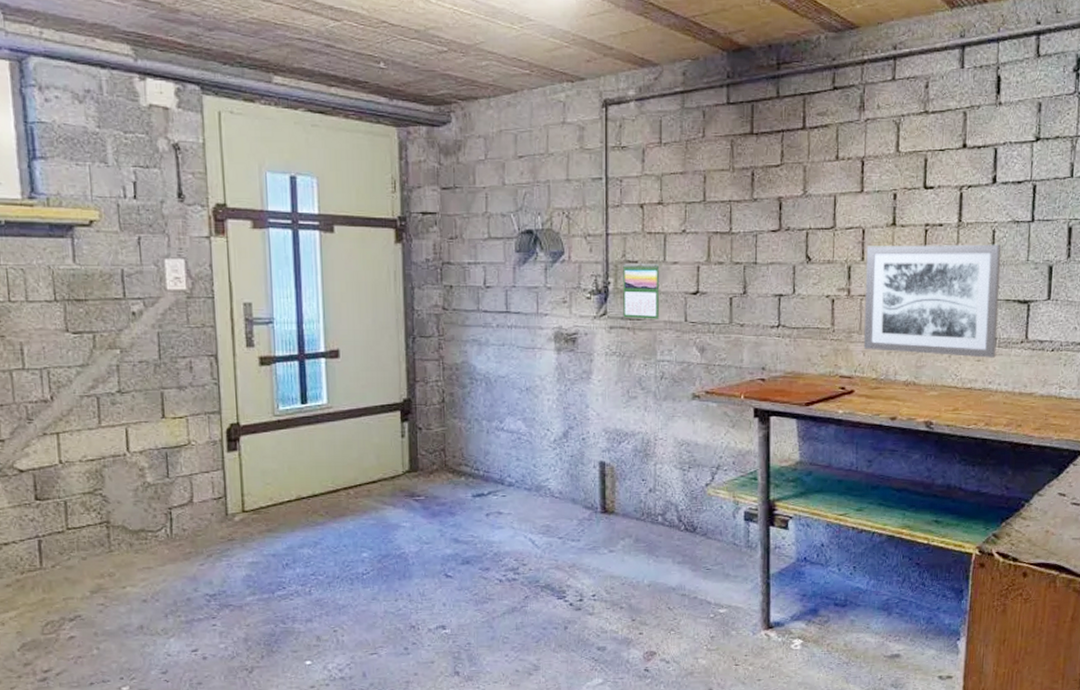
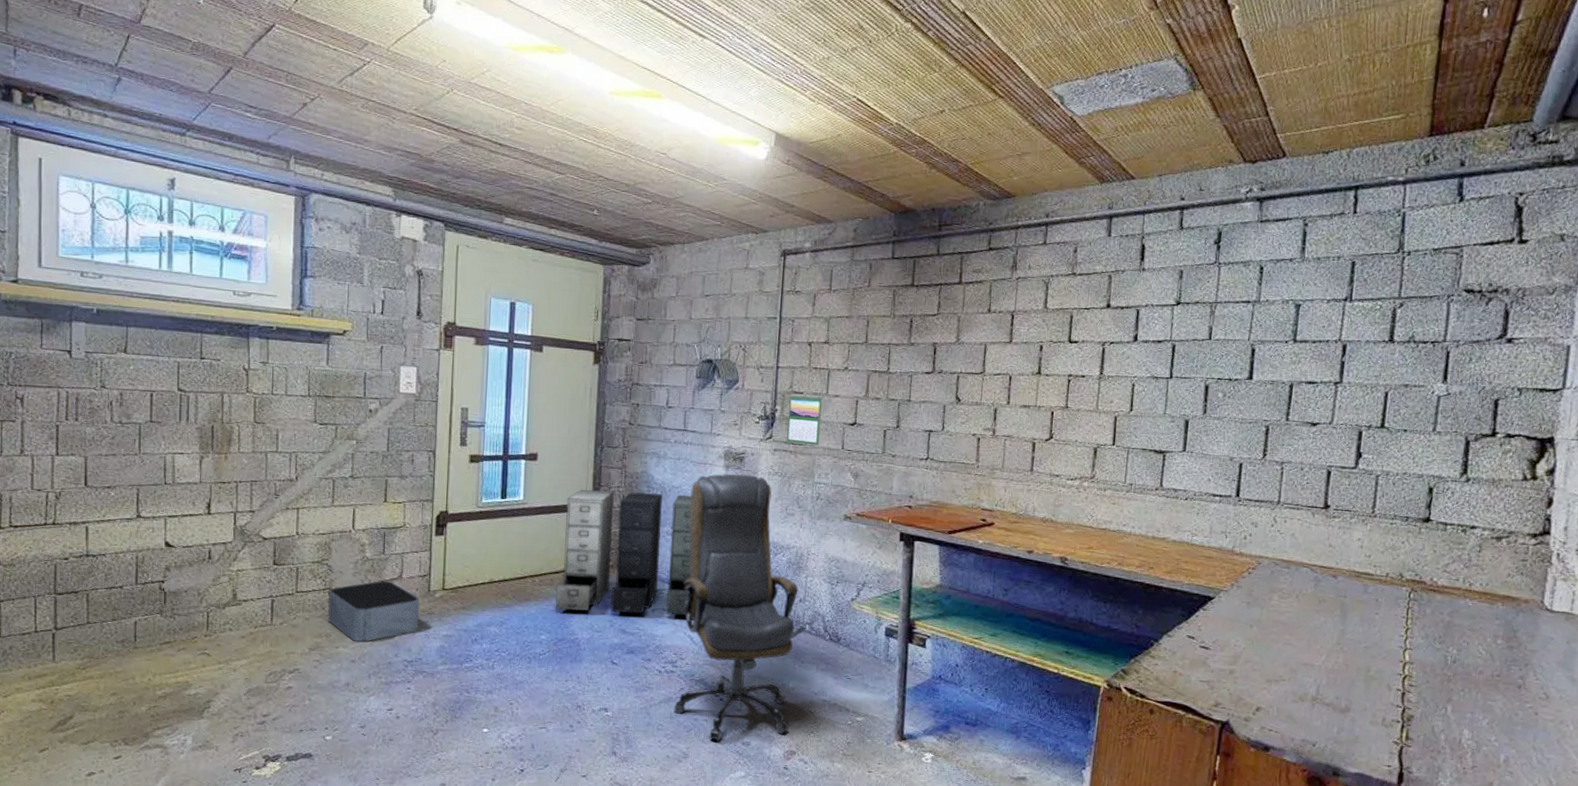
storage bin: none [106,507,219,579] -> present [328,580,420,642]
filing cabinet: none [374,384,526,523] -> present [556,490,692,616]
office chair: none [519,357,658,650] -> present [674,473,805,742]
wall art: present [863,244,1002,358] -> none [1005,391,1140,502]

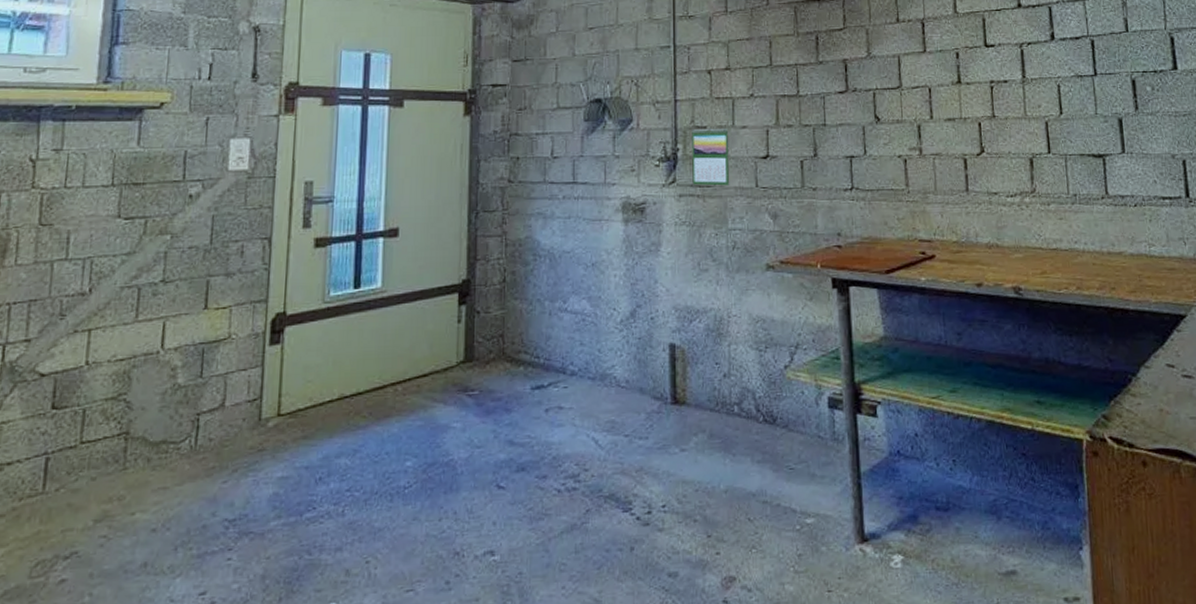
storage bin: present [328,580,420,642] -> none [122,412,247,502]
filing cabinet: present [556,490,692,616] -> none [424,260,590,425]
office chair: present [674,473,805,742] -> none [579,228,734,577]

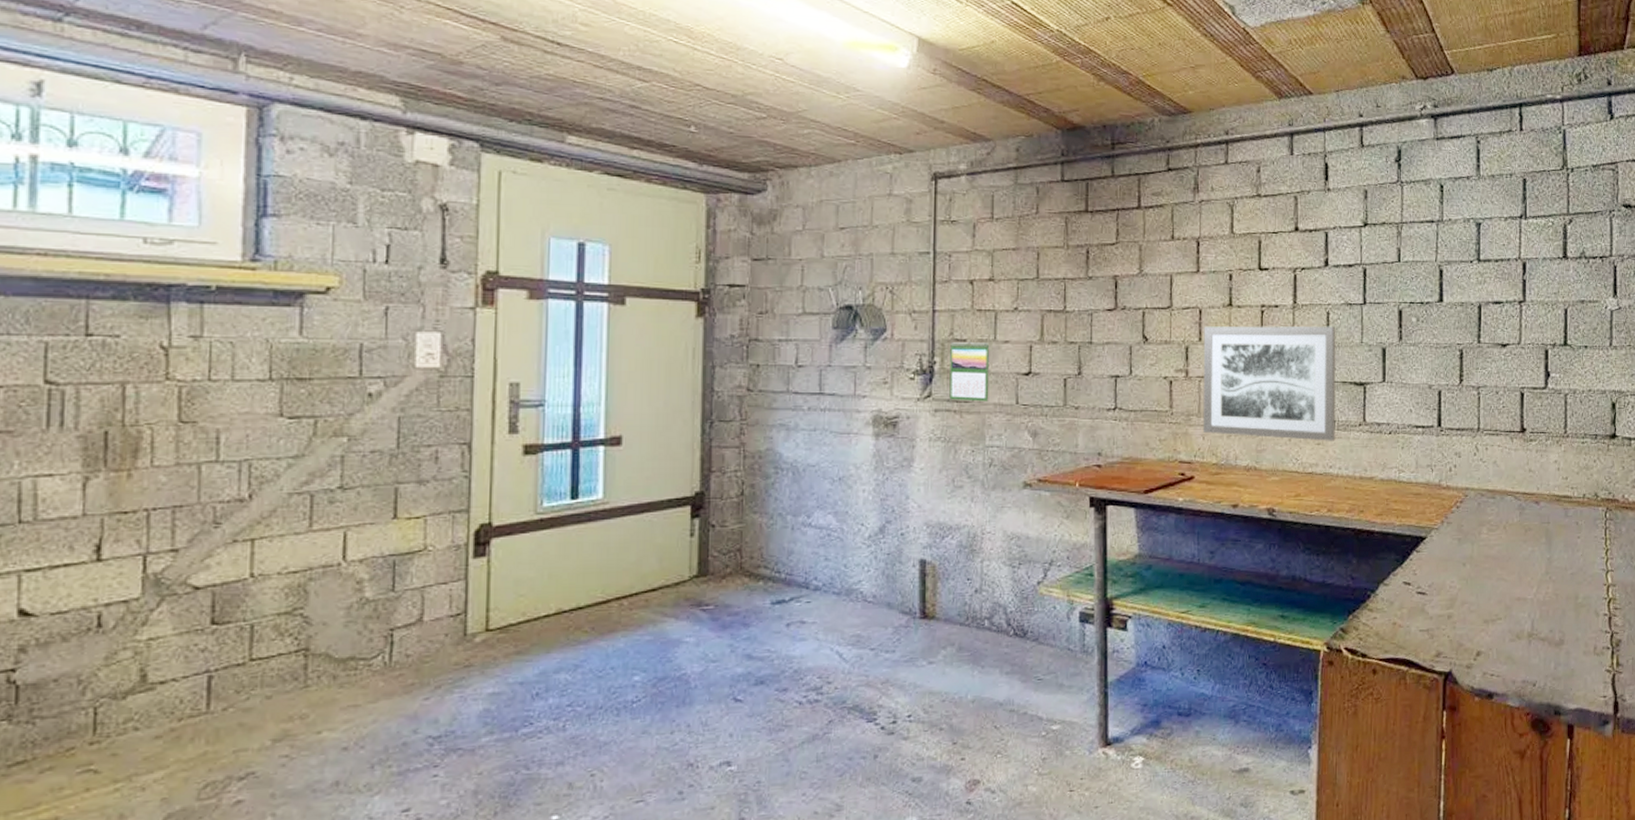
wall art: none [934,98,1078,216] -> present [1202,326,1336,441]

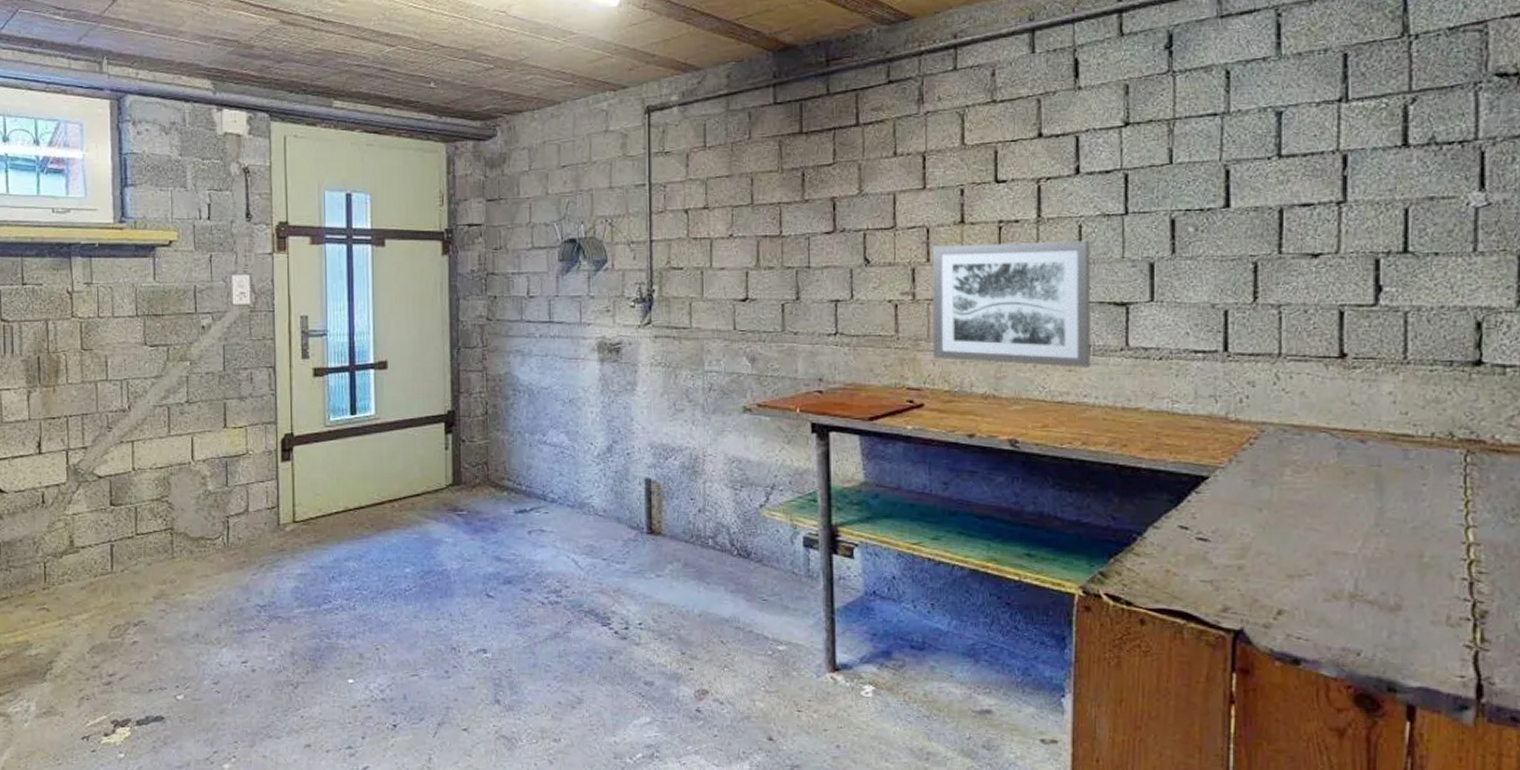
calendar: present [949,341,990,402] -> none [668,269,707,328]

